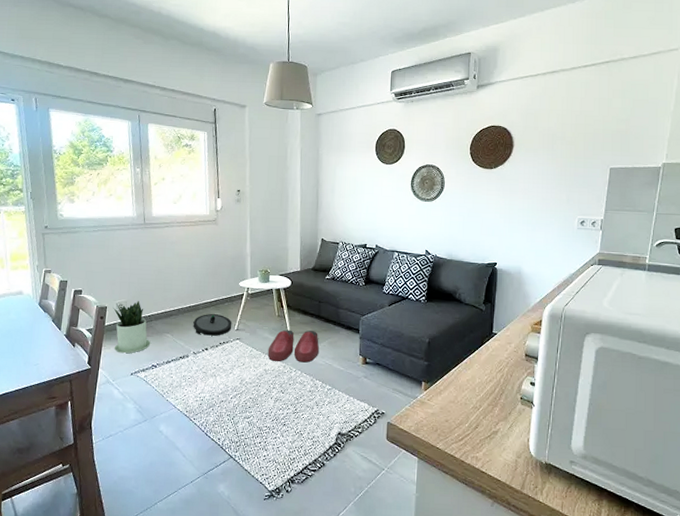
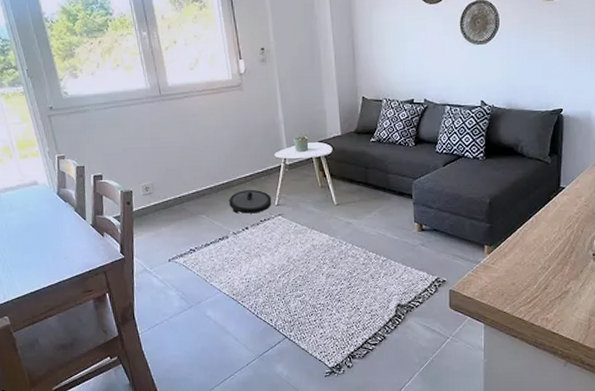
planter: present [113,300,151,354] -> none [139,181,186,240]
slippers: present [267,329,319,363] -> none [313,200,369,235]

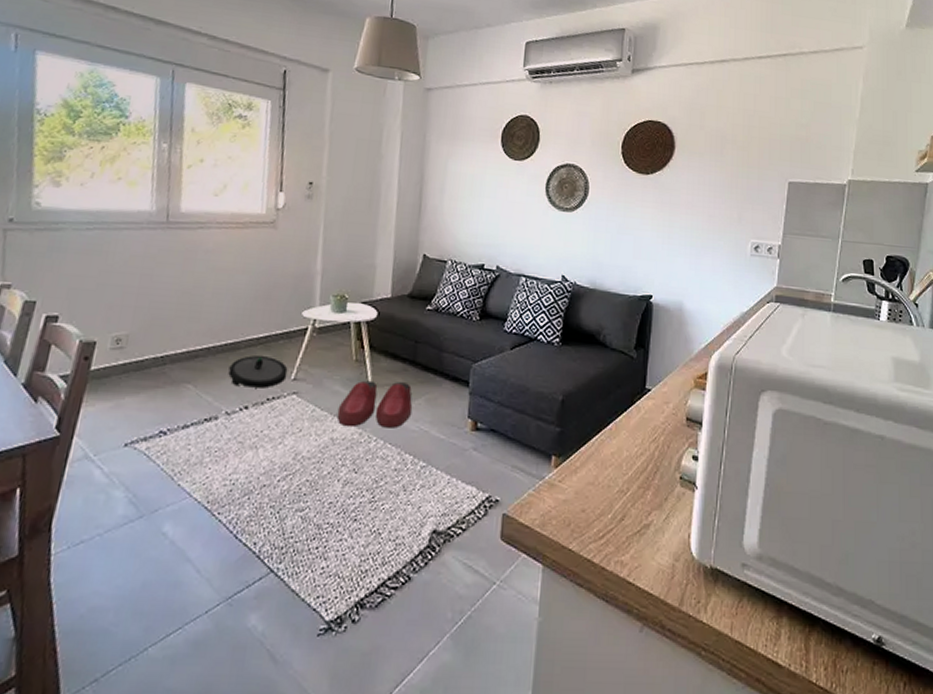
slippers: none [313,200,369,235] -> present [337,380,412,428]

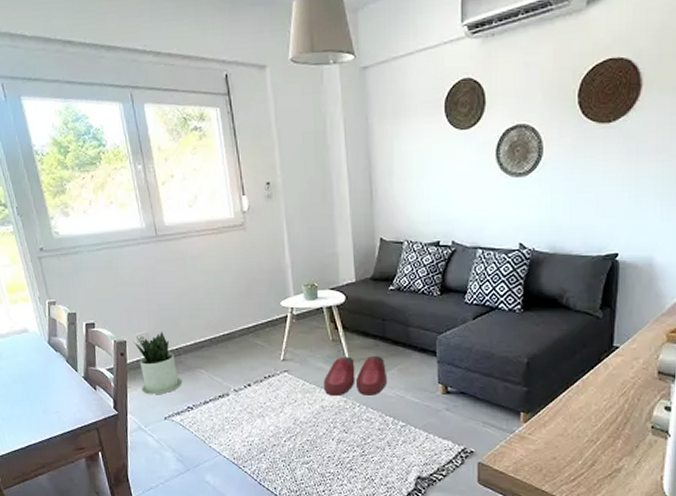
planter: none [100,333,161,414] -> present [134,331,183,395]
robot vacuum: present [228,356,288,388] -> none [230,343,277,369]

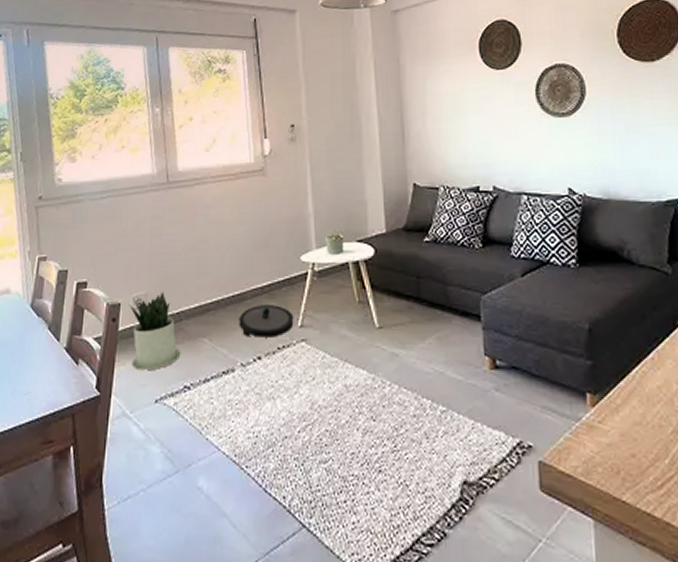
robot vacuum: none [230,343,277,369] -> present [239,305,294,337]
slippers: present [323,356,386,396] -> none [347,322,423,371]

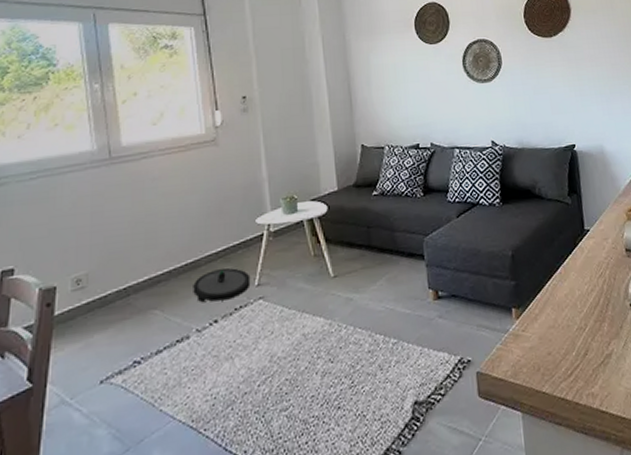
planter: present [129,291,181,371] -> none [67,268,129,354]

